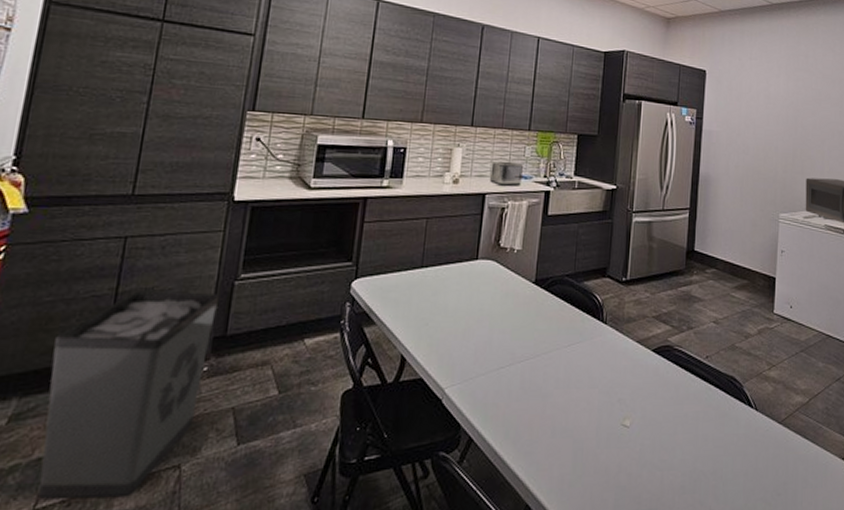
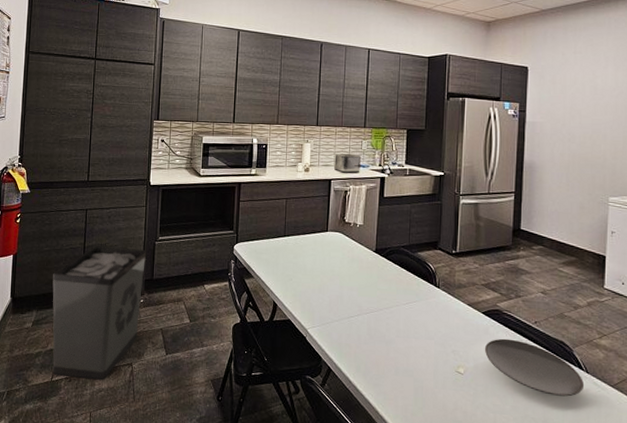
plate: none [653,379,754,441] -> present [484,338,585,397]

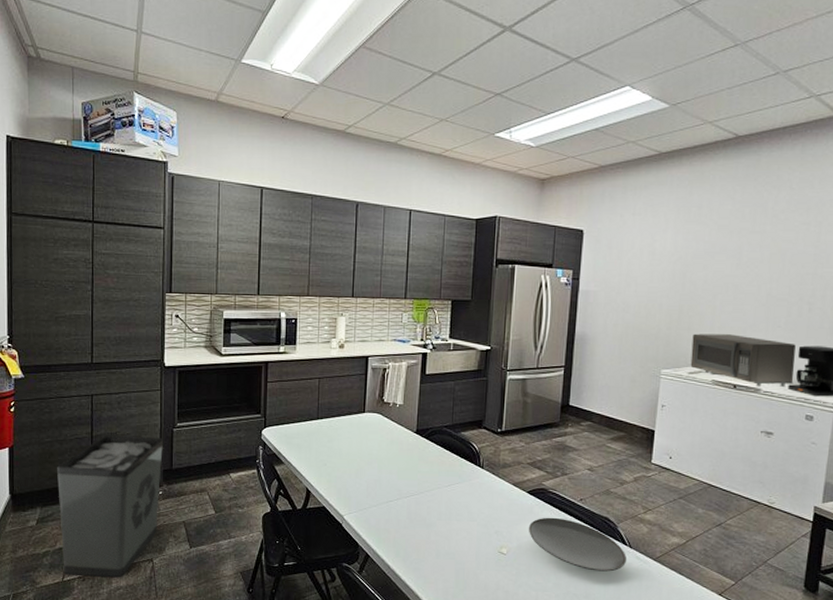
toaster: present [333,153,362,174] -> none [371,327,402,350]

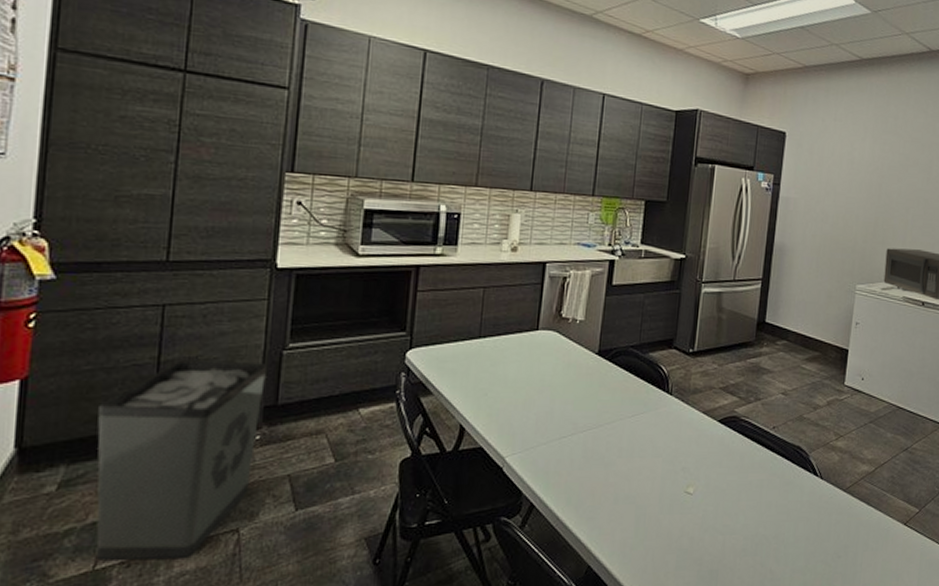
plate: present [528,517,627,572] -> none [717,448,818,507]

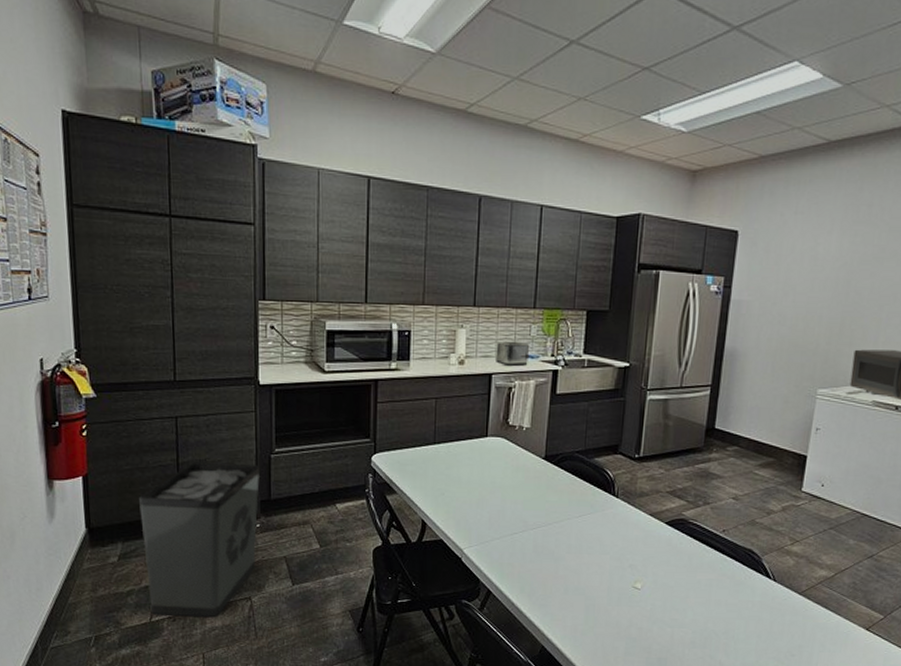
toaster: none [550,228,587,255] -> present [494,341,530,367]

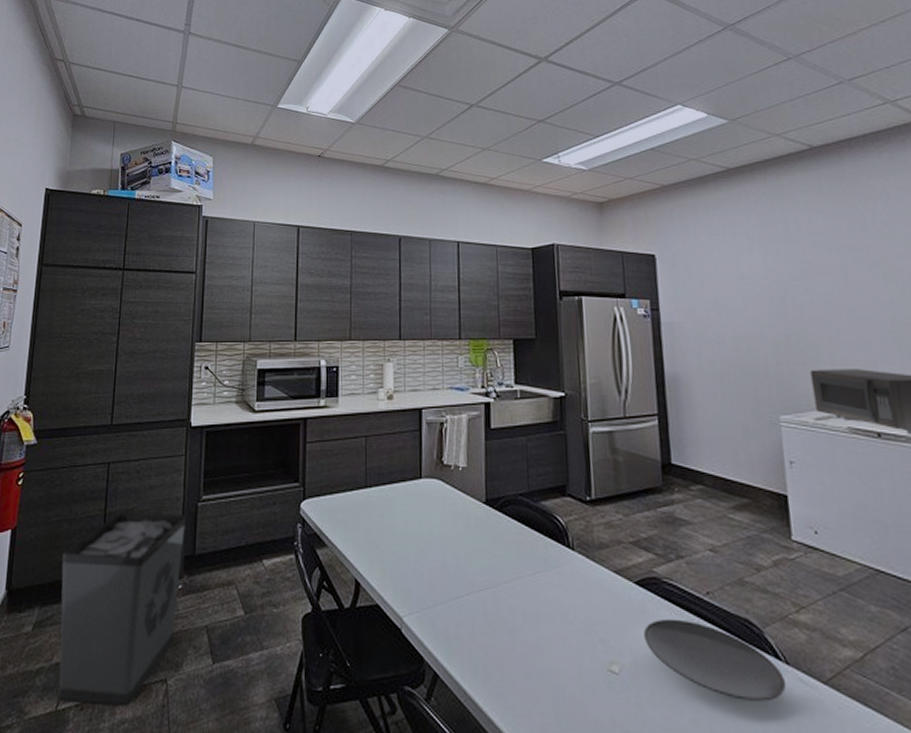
toaster: present [494,341,530,367] -> none [423,373,459,401]
plate: none [665,549,771,607] -> present [643,618,787,702]

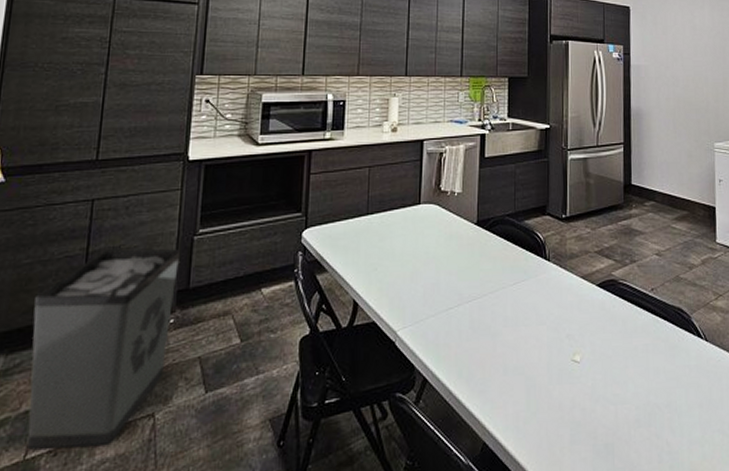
plate: present [643,618,787,702] -> none [601,312,705,373]

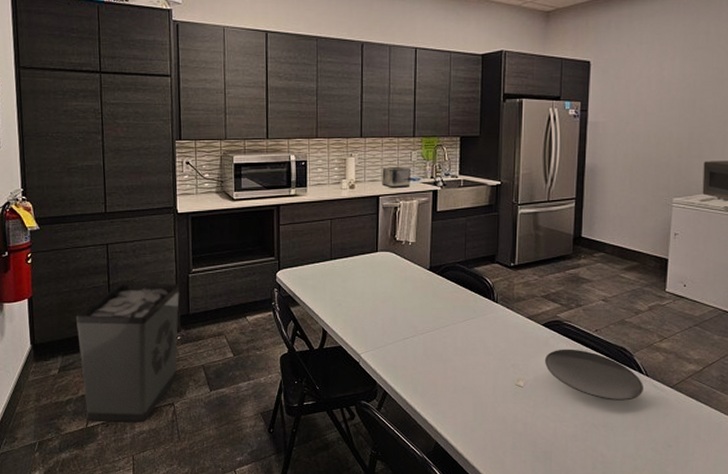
toaster: none [426,107,459,133] -> present [381,166,412,189]
plate: none [601,312,705,373] -> present [544,349,644,401]

